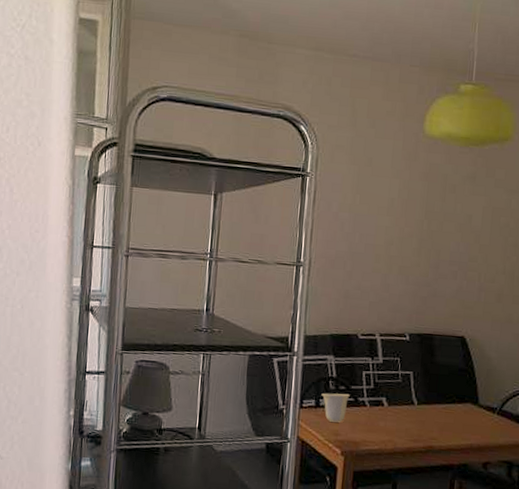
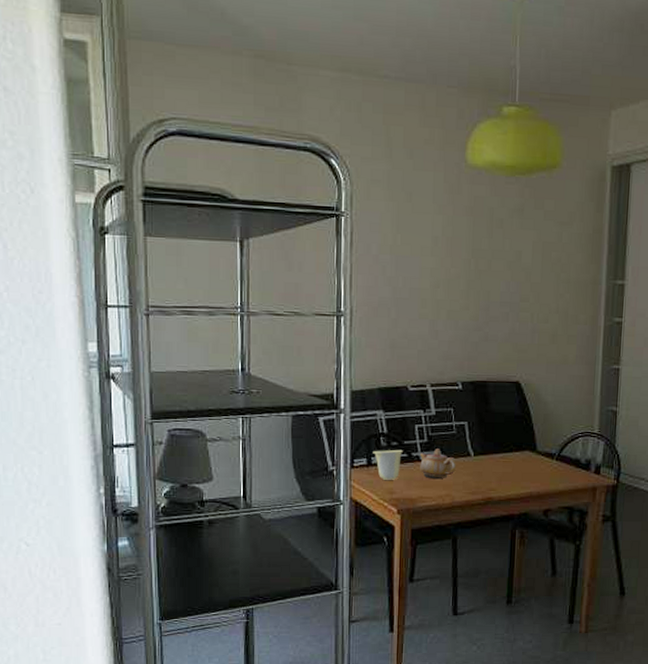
teapot: none [365,395,400,424] -> present [420,449,456,478]

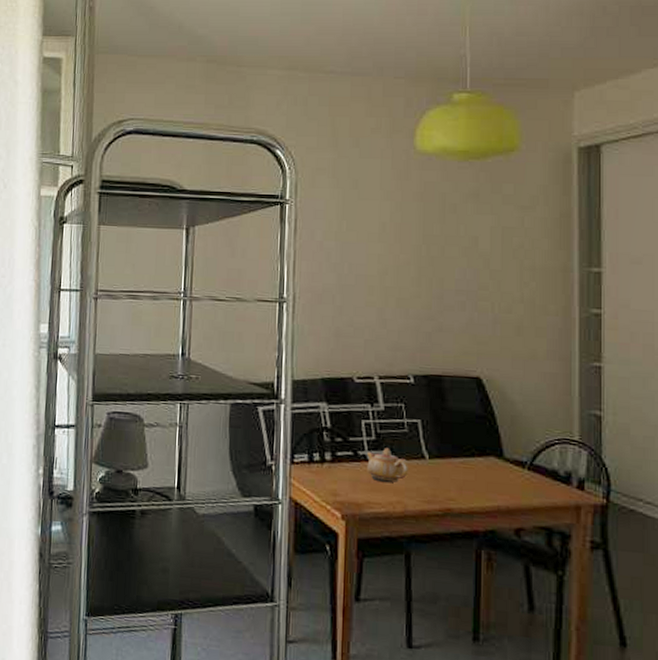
cup: present [373,450,403,480] -> none [315,446,348,480]

